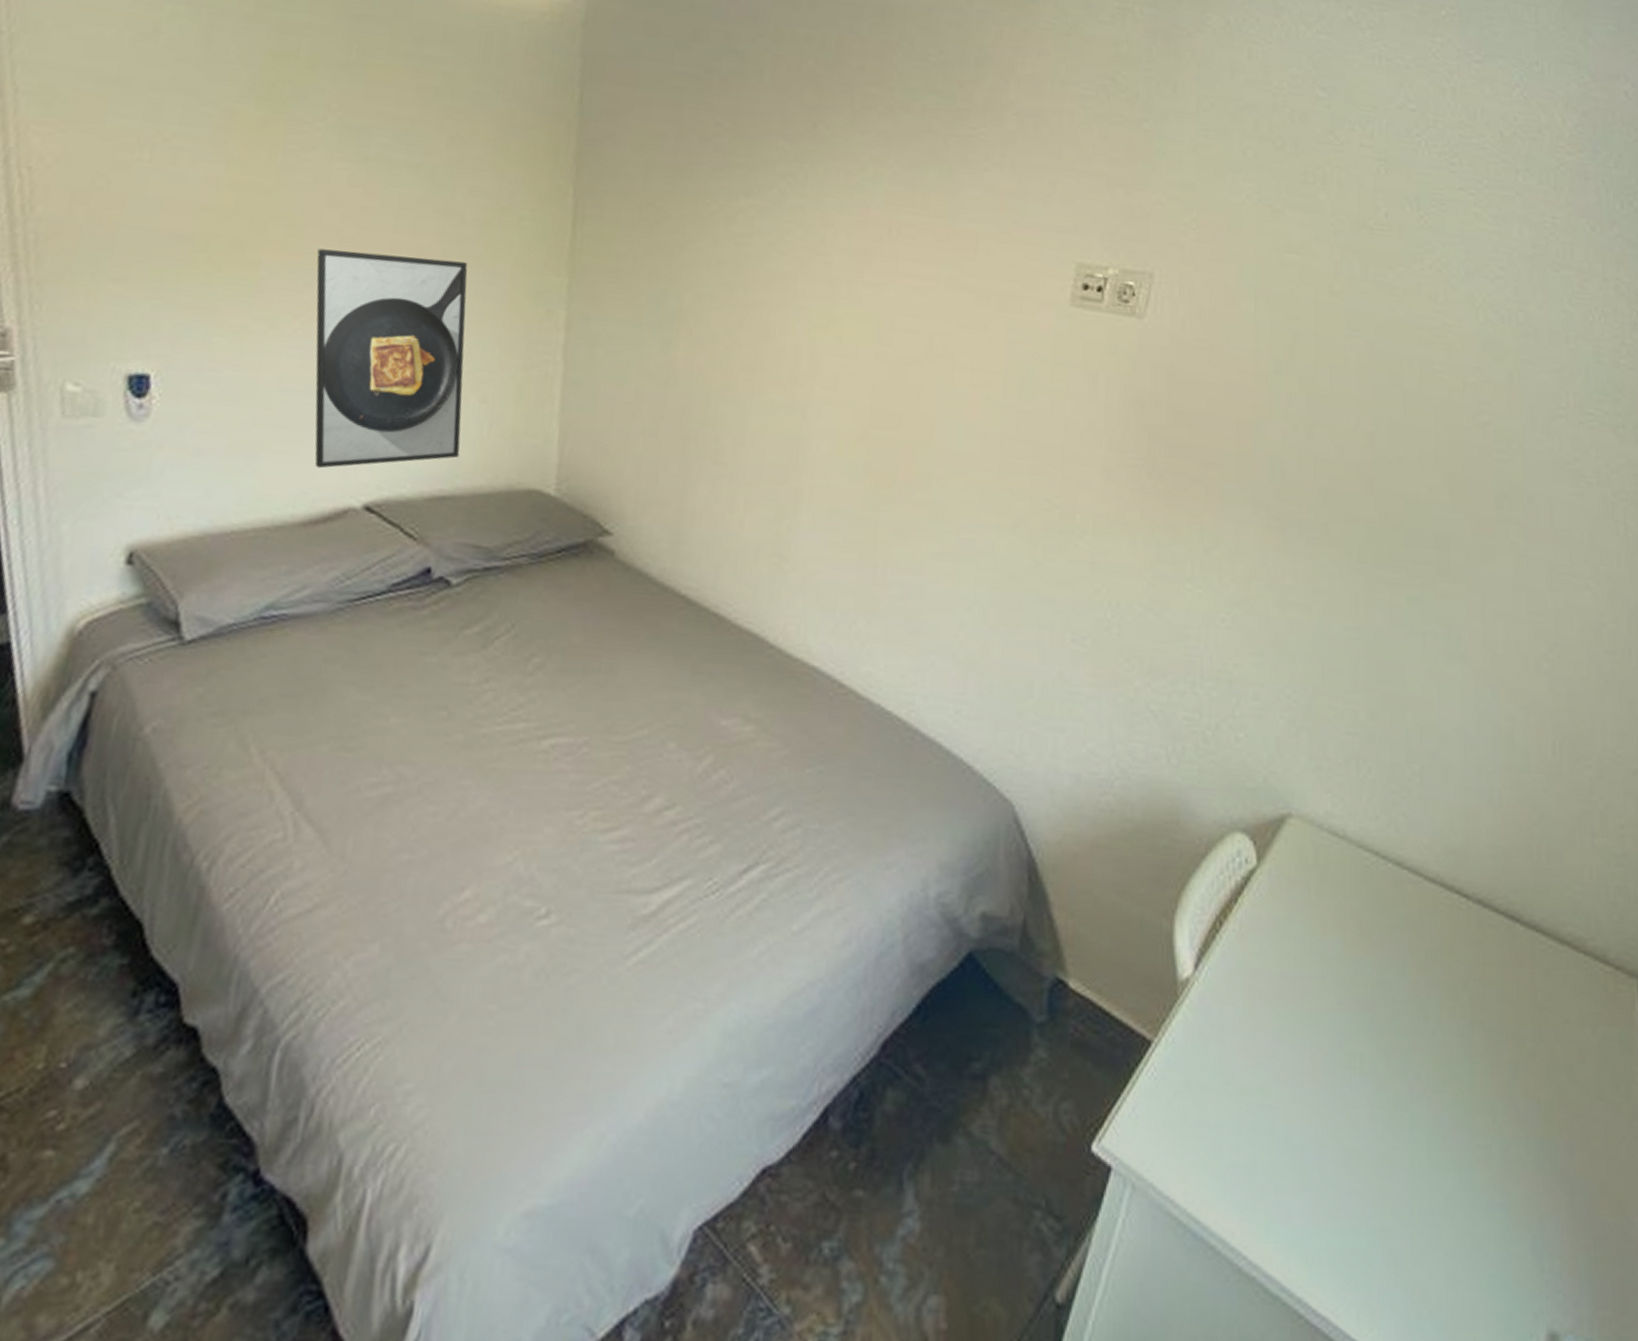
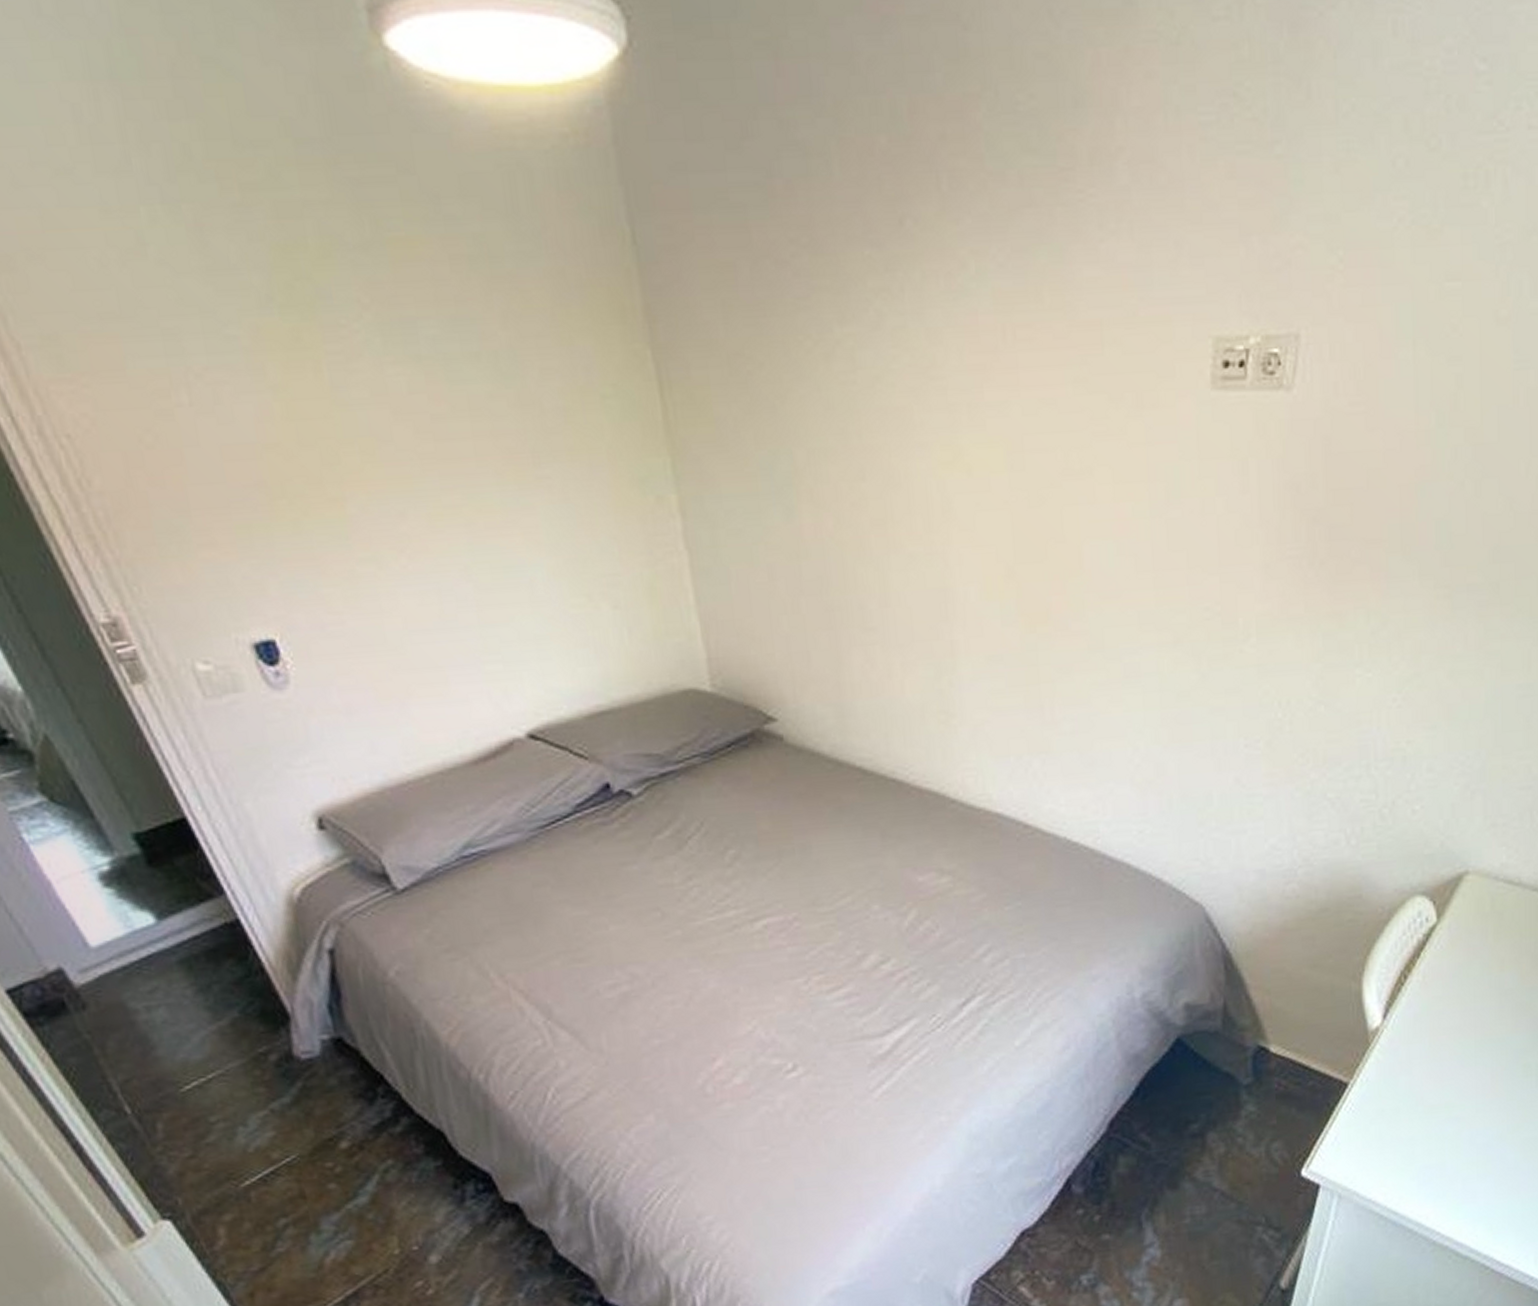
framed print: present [314,248,468,469] -> none [400,459,607,705]

